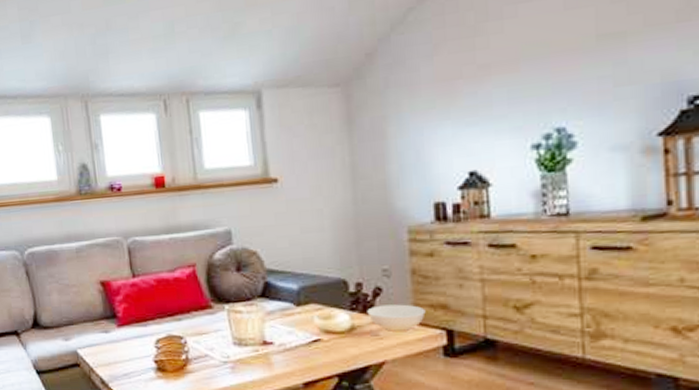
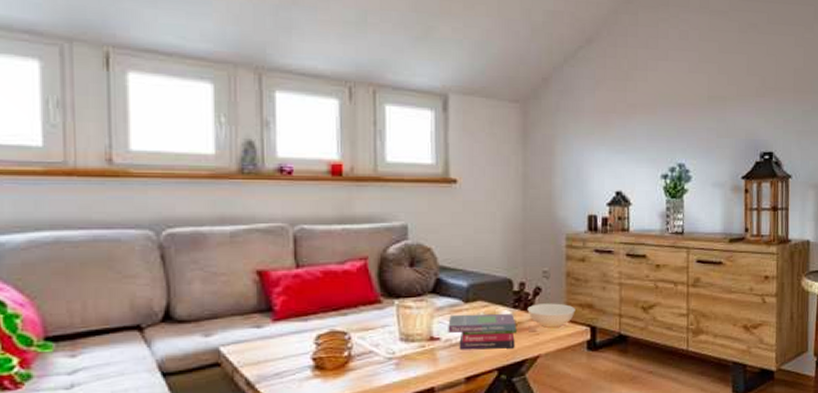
books: none [280,316,358,355] -> present [448,313,518,350]

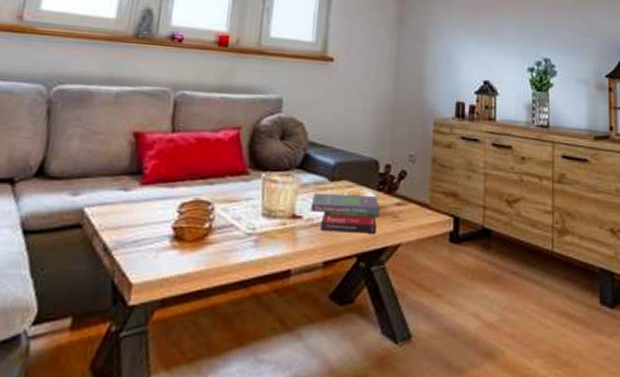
bowl: present [527,303,575,328] -> none [391,188,440,215]

